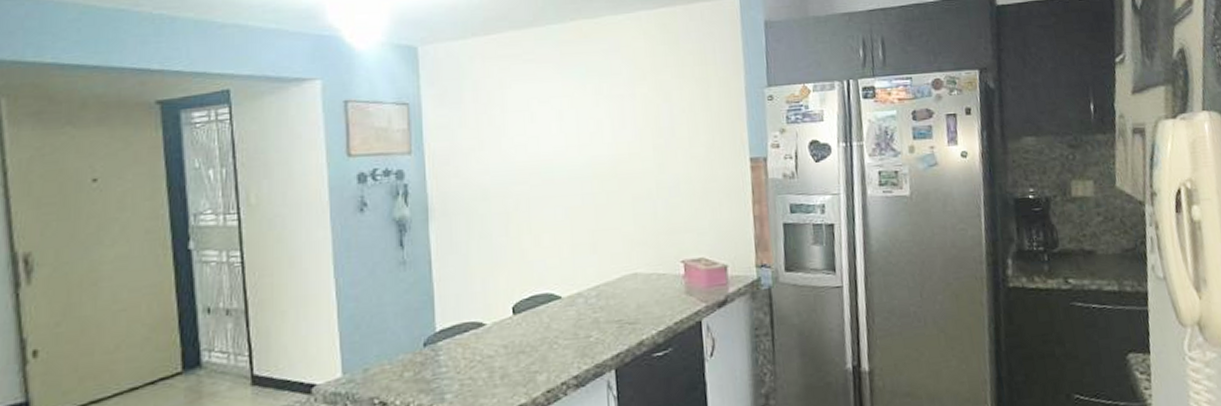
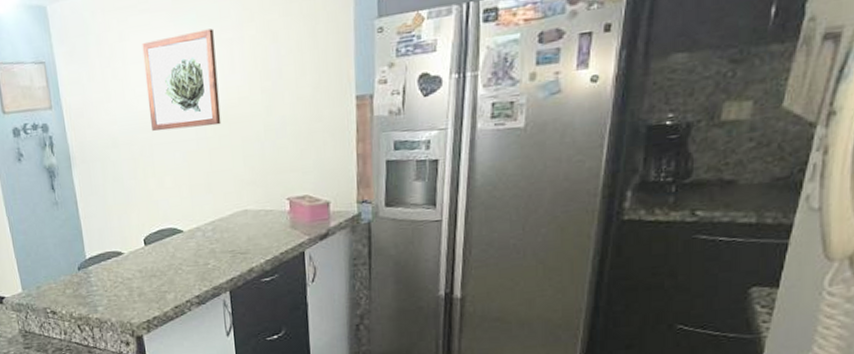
wall art: none [524,84,610,184] -> present [142,28,221,131]

